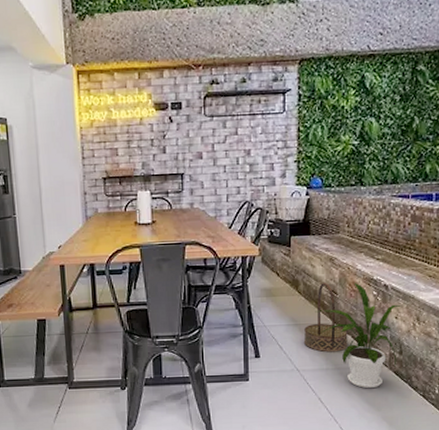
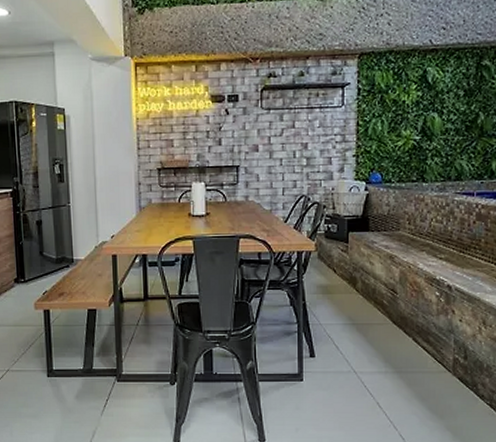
basket: present [304,282,348,353] -> none [362,280,408,355]
house plant: present [315,283,403,389] -> none [373,283,467,395]

